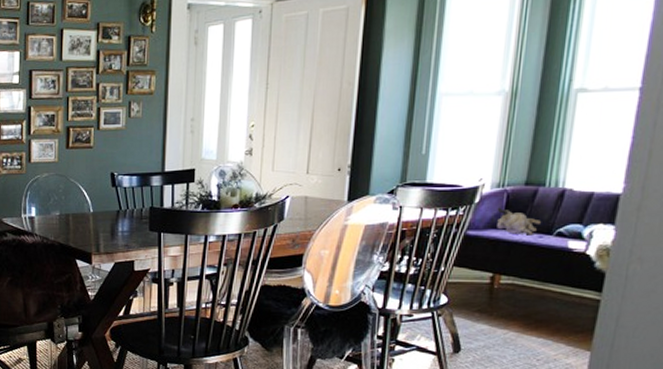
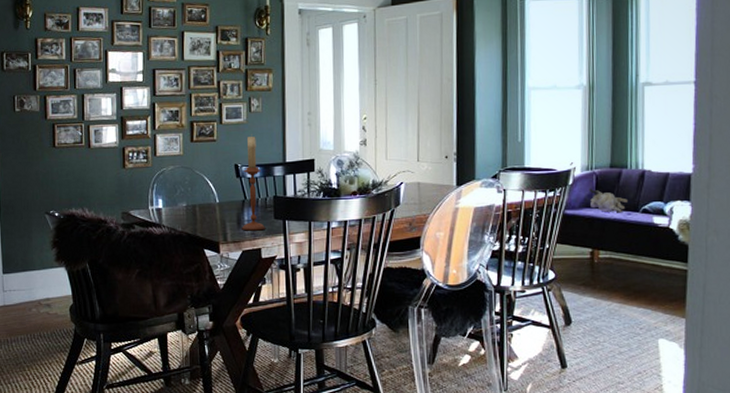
candlestick: none [115,141,141,243] -> present [242,134,266,231]

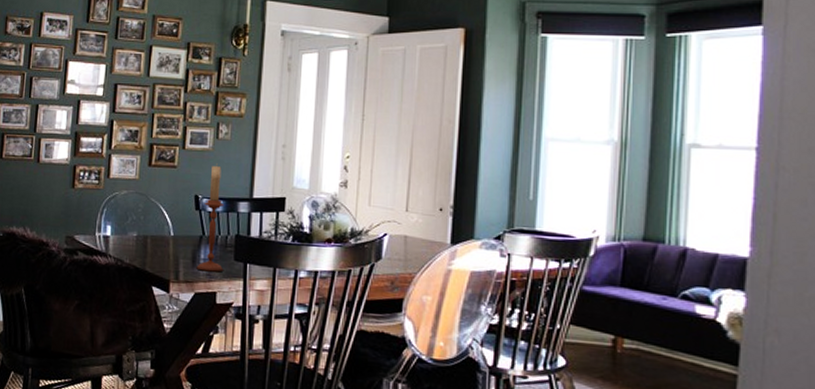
cat: present [588,188,629,213] -> none [614,262,665,297]

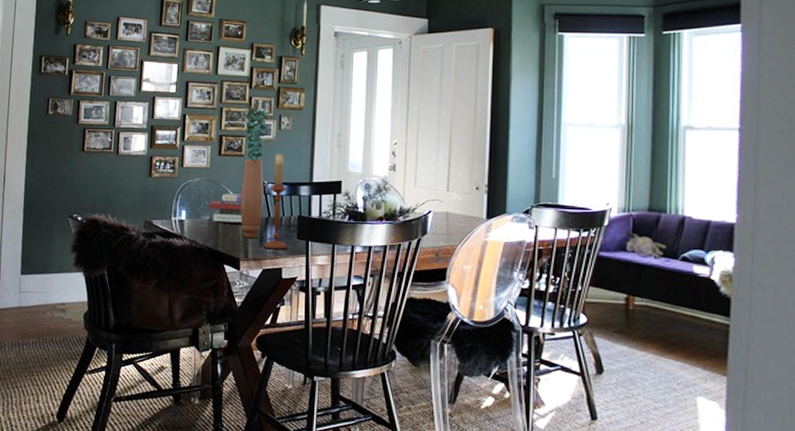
books: none [136,208,174,244] -> present [208,194,242,225]
vase: none [171,108,205,259] -> present [240,102,268,239]
cat: none [614,262,665,297] -> present [625,230,667,259]

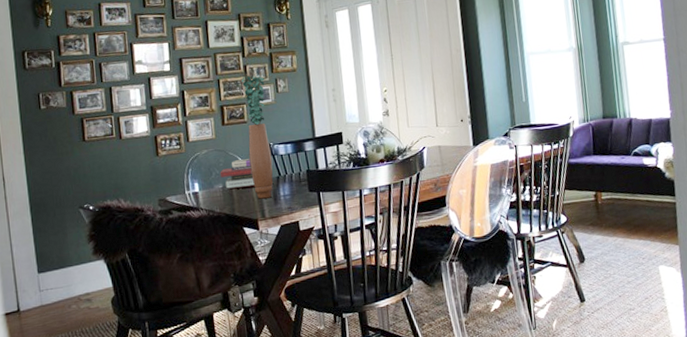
candlestick: present [264,152,289,250] -> none [276,113,302,206]
cat: present [625,230,667,259] -> none [587,138,621,159]

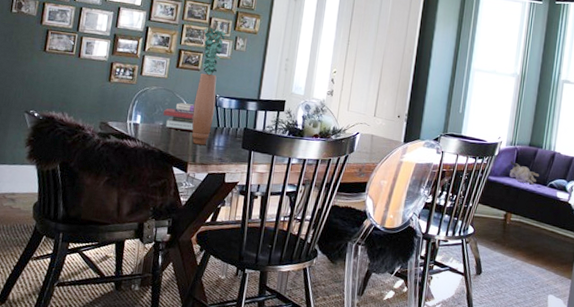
cat: none [587,138,621,159] -> present [509,160,540,185]

